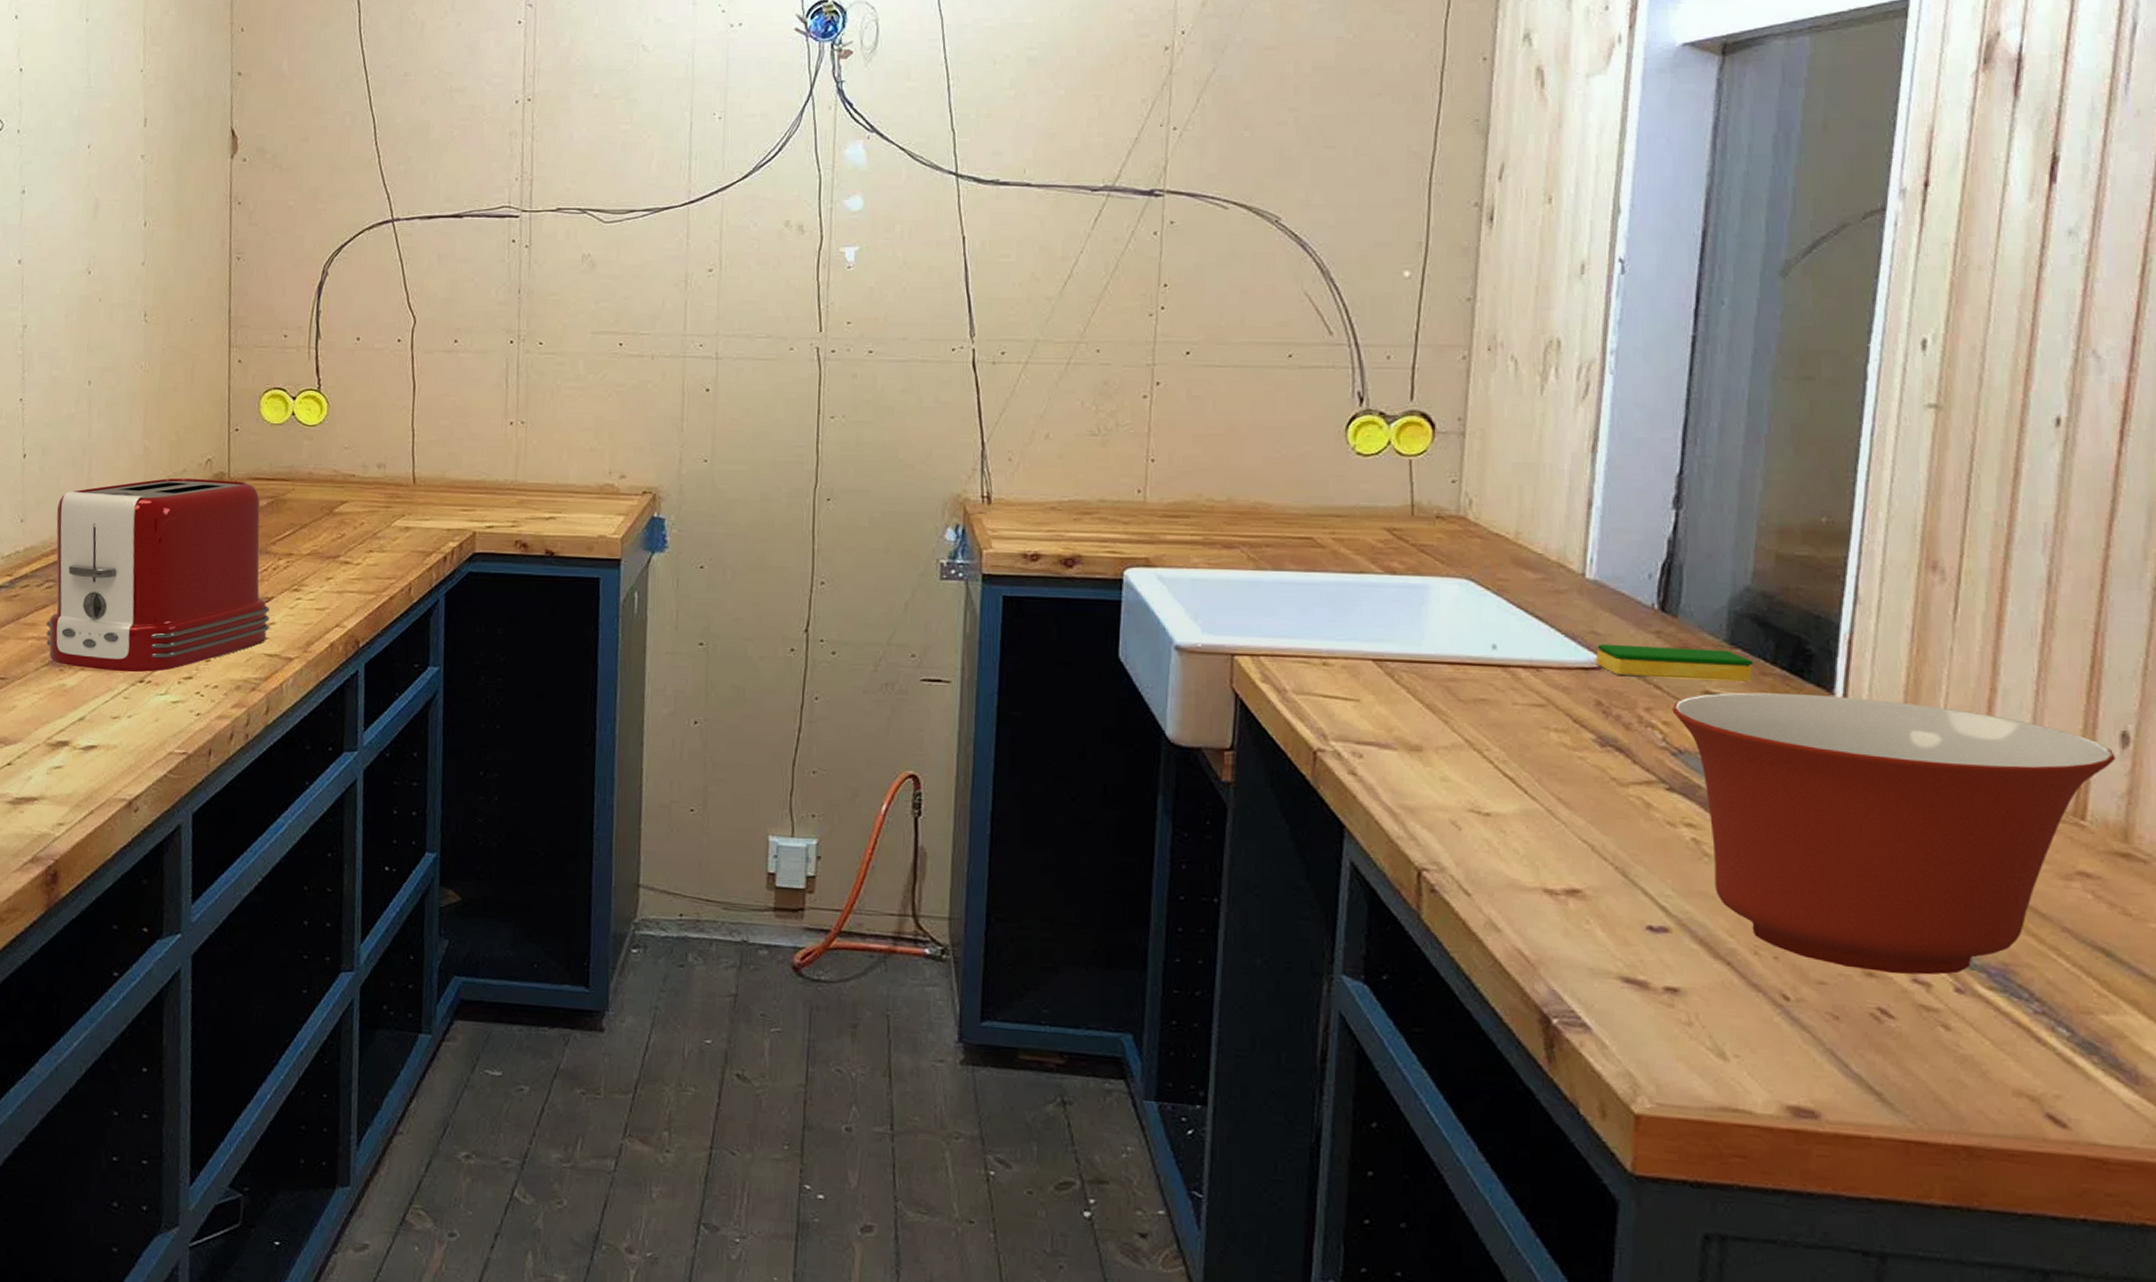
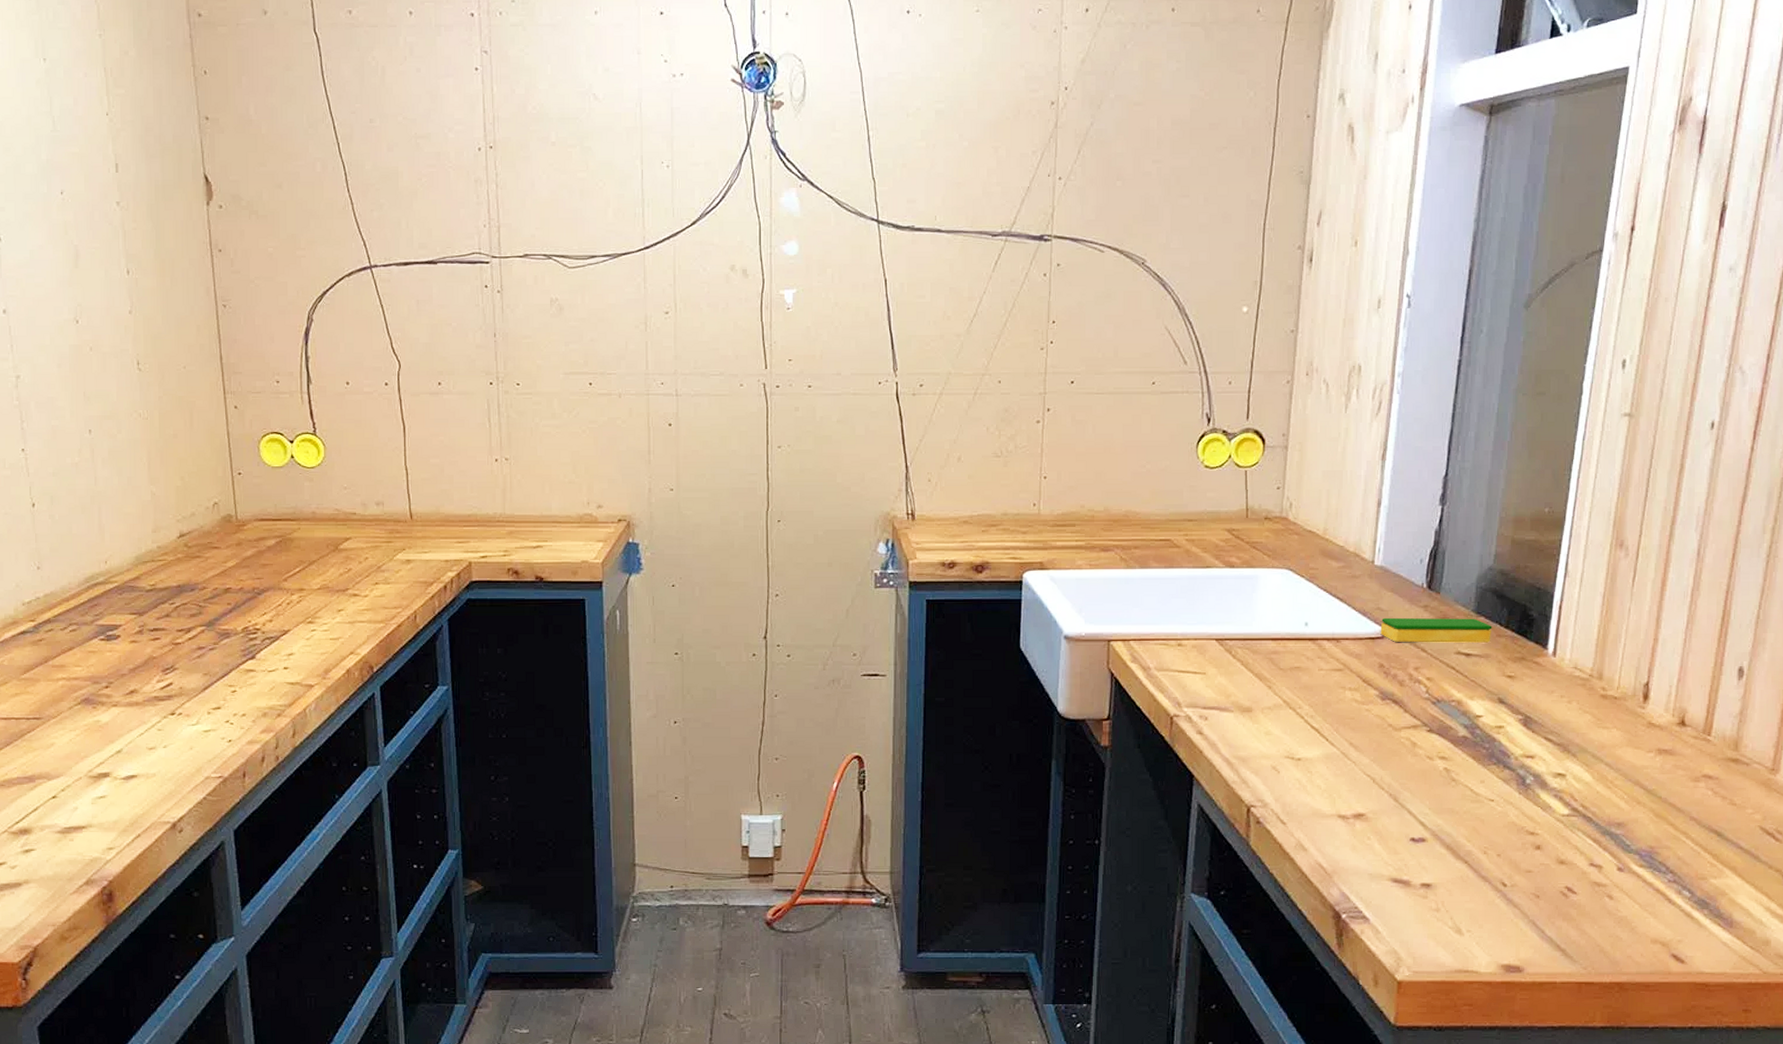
toaster: present [46,477,270,672] -> none [71,521,288,706]
mixing bowl: present [1672,692,2116,975] -> none [1433,651,1734,860]

